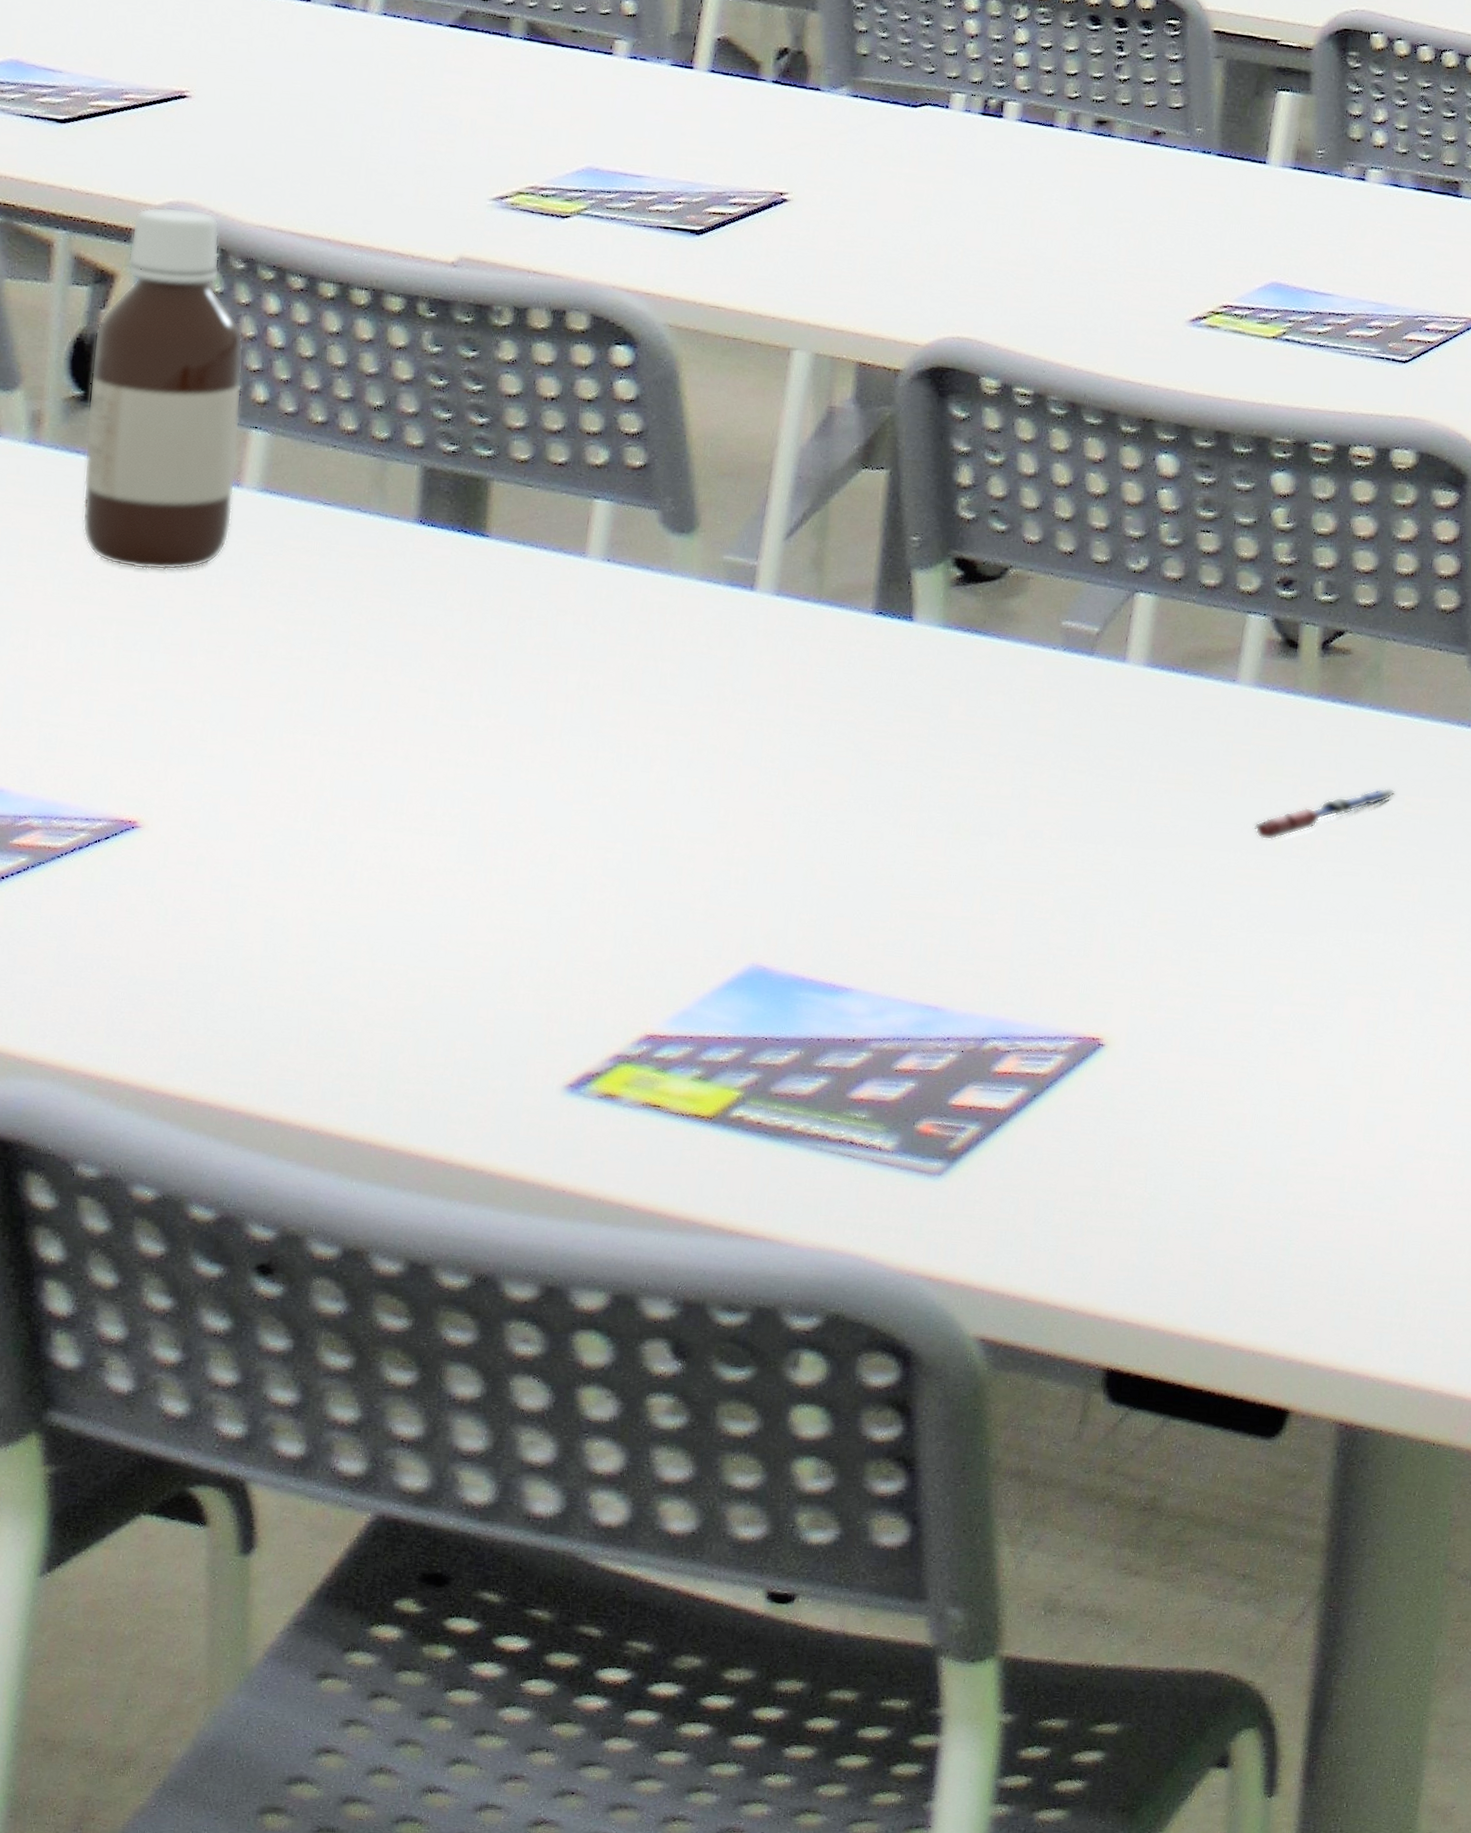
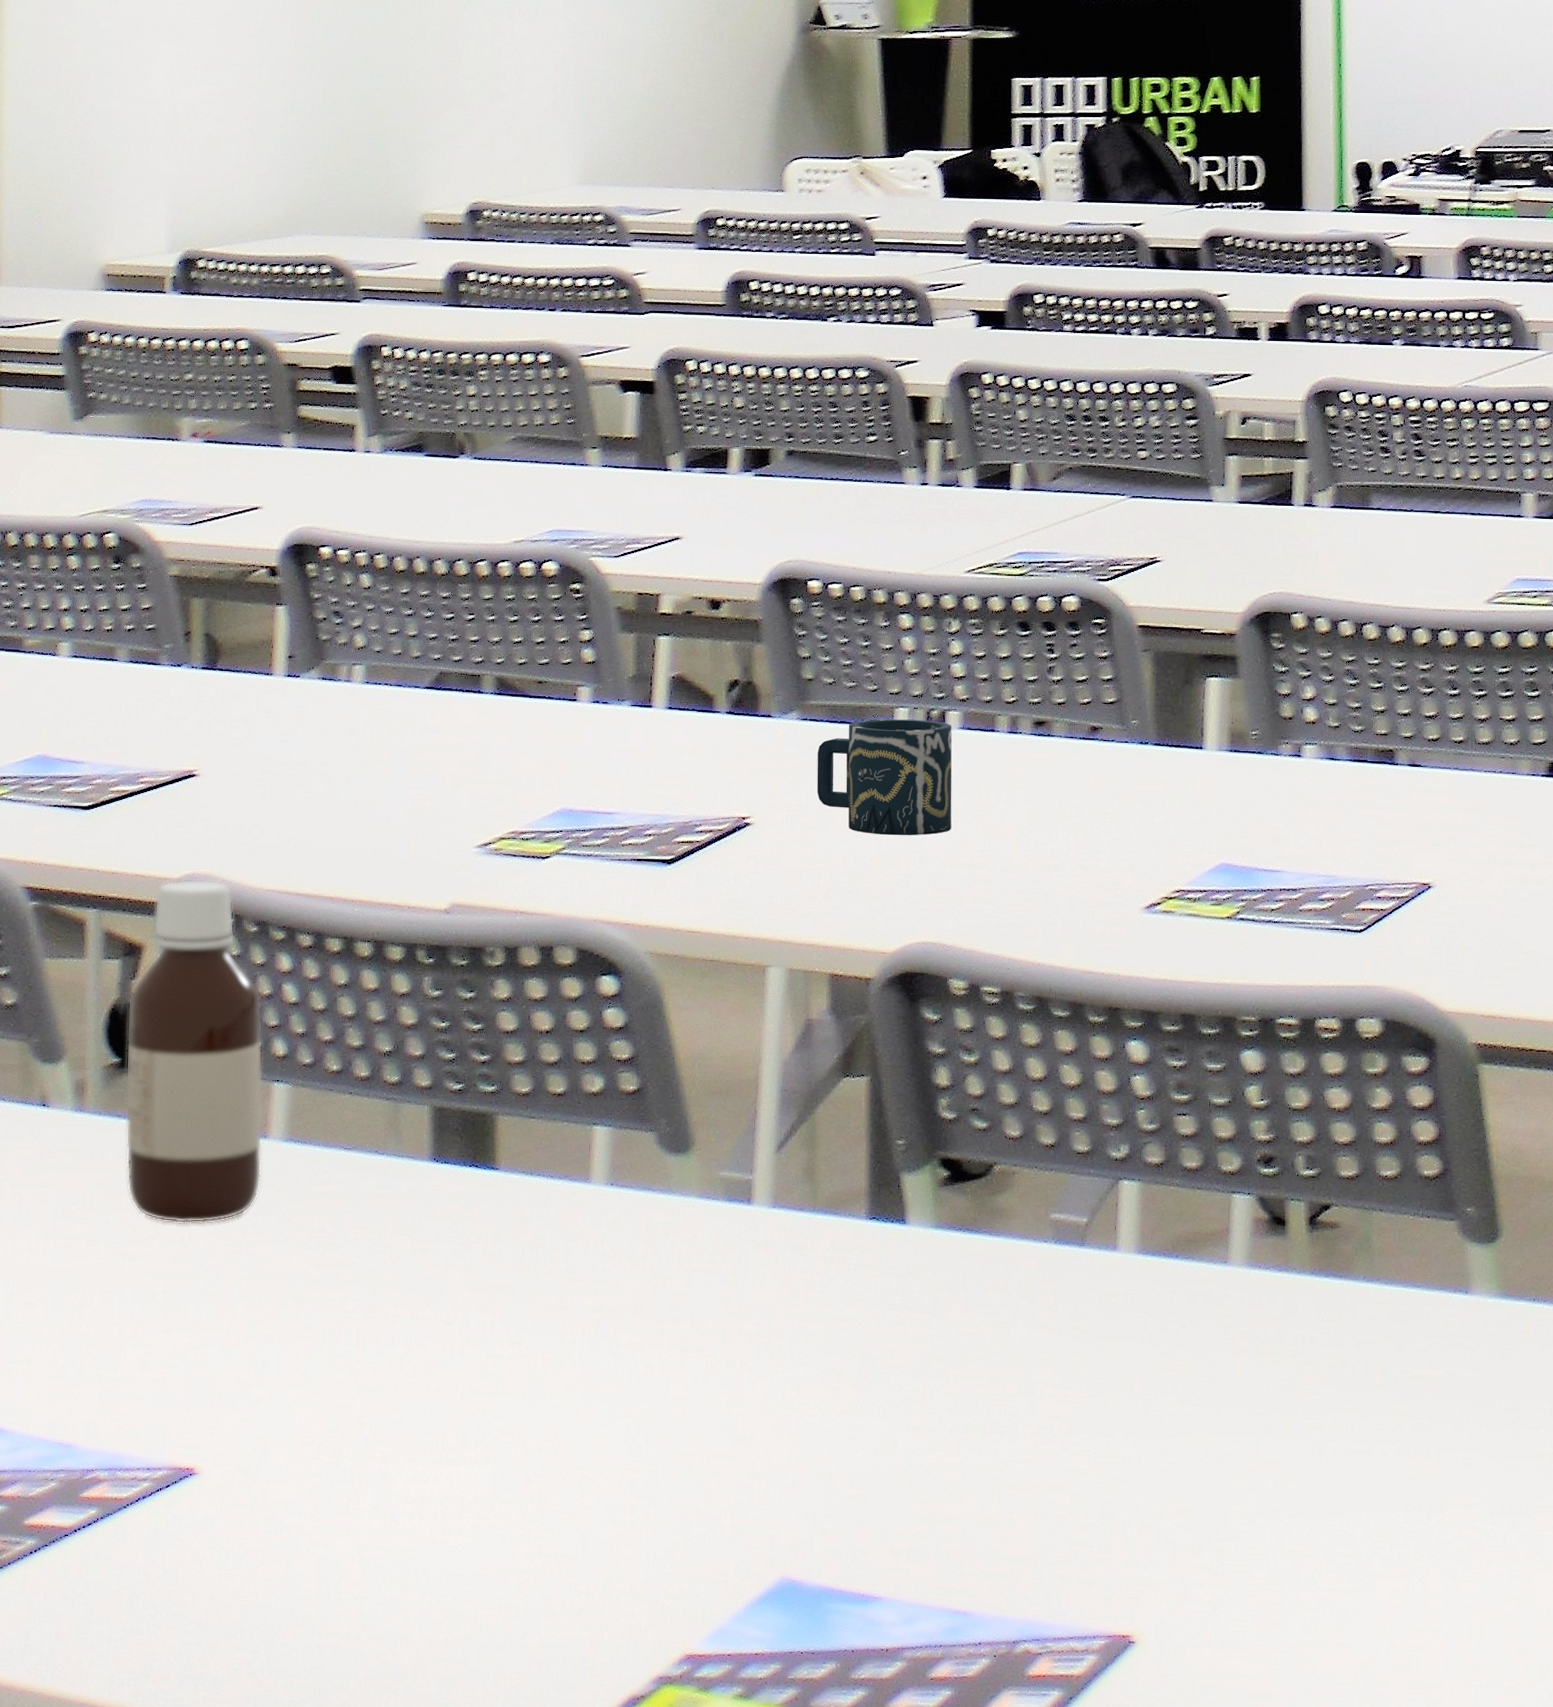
cup: none [861,102,1010,228] -> present [816,719,952,836]
pen: present [1252,787,1396,841] -> none [1259,1361,1400,1423]

